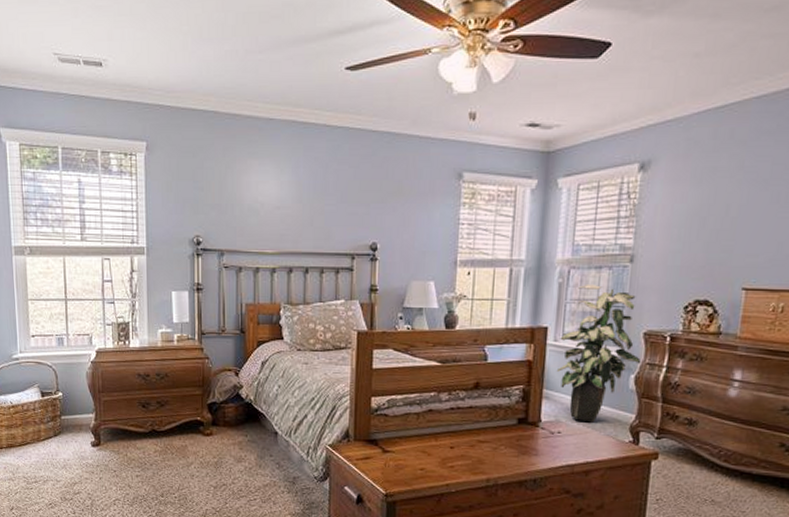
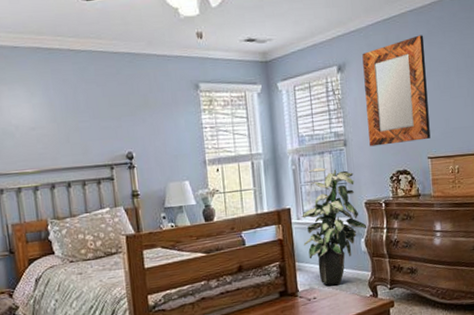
home mirror: none [664,130,771,267] -> present [362,35,431,147]

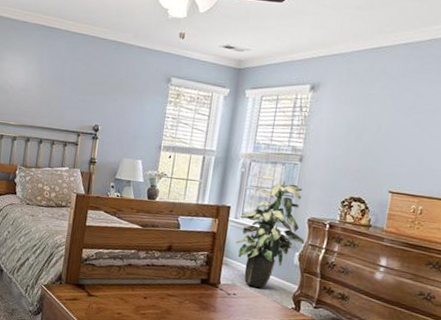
home mirror: present [362,35,431,147] -> none [327,69,415,174]

